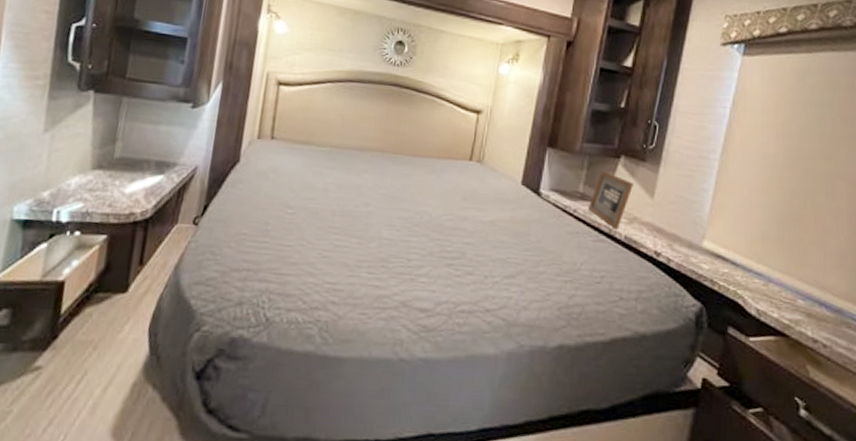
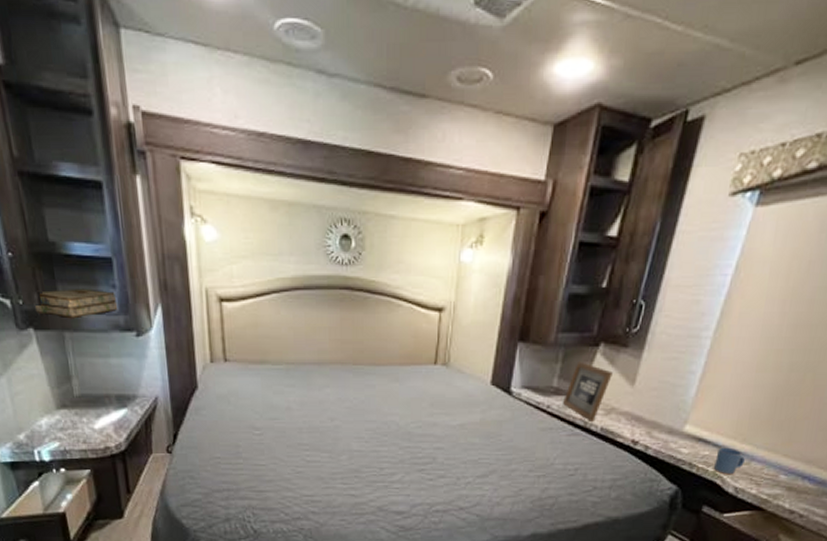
decorative box: none [102,59,182,86] -> present [35,288,117,318]
mug: none [735,266,764,296] -> present [714,447,746,475]

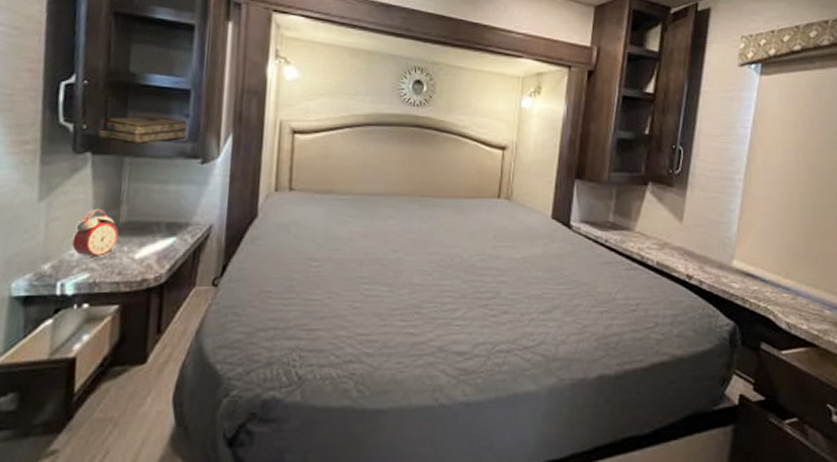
alarm clock: none [37,384,76,429] -> present [72,209,119,258]
picture frame: present [563,362,613,422] -> none [620,199,662,256]
mug: present [714,447,746,475] -> none [764,282,792,310]

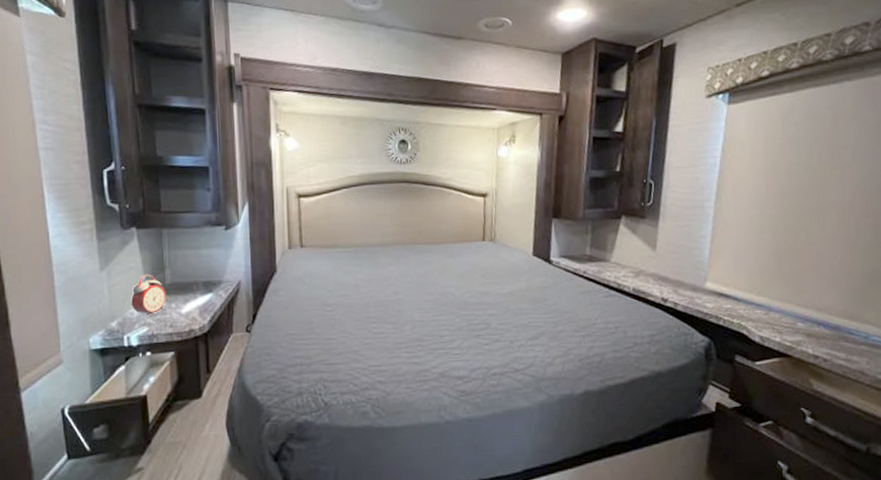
decorative box: present [99,116,187,144] -> none [140,192,210,217]

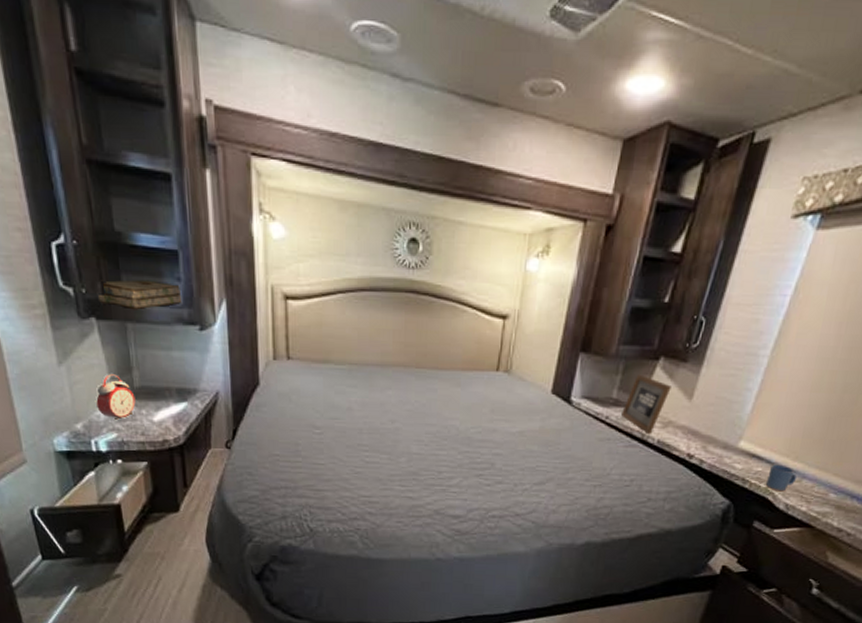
decorative box: none [140,192,210,217] -> present [99,280,181,309]
picture frame: none [597,232,636,284] -> present [621,374,671,434]
mug: none [737,300,765,326] -> present [766,464,797,492]

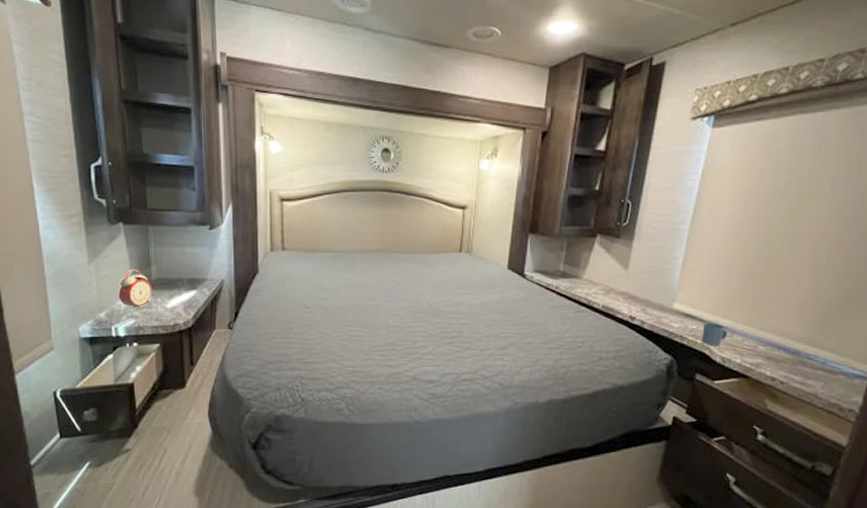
decorative box: present [99,280,181,309] -> none [127,191,195,214]
picture frame: present [621,374,671,434] -> none [569,250,609,300]

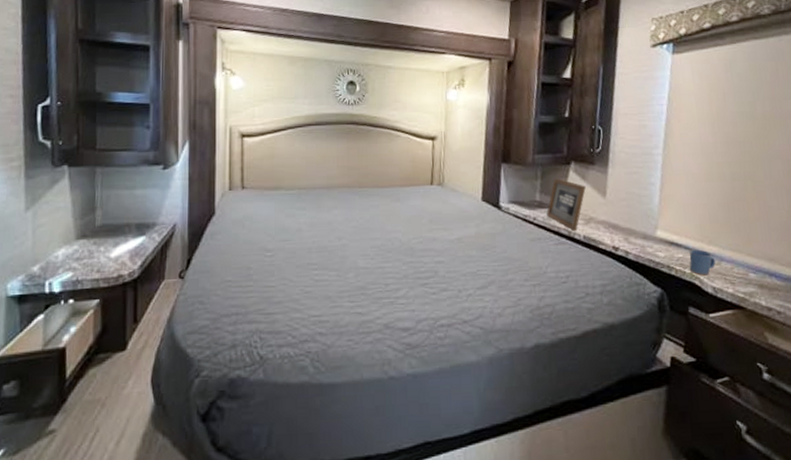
alarm clock: present [119,269,152,308] -> none [56,215,95,259]
picture frame: none [569,250,609,300] -> present [547,178,586,231]

